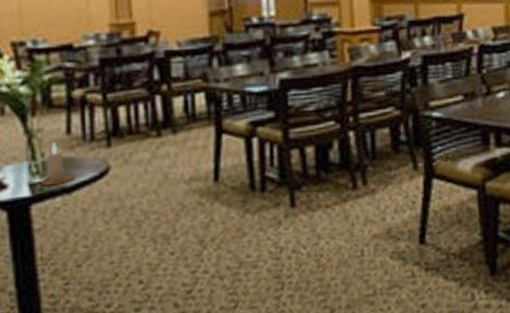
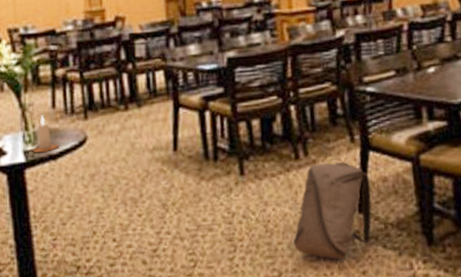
backpack: none [348,191,434,293] -> present [293,162,372,260]

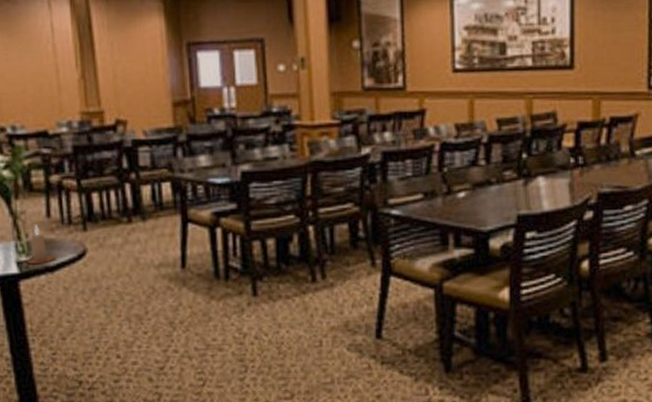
backpack: present [293,162,372,260] -> none [307,287,390,383]

